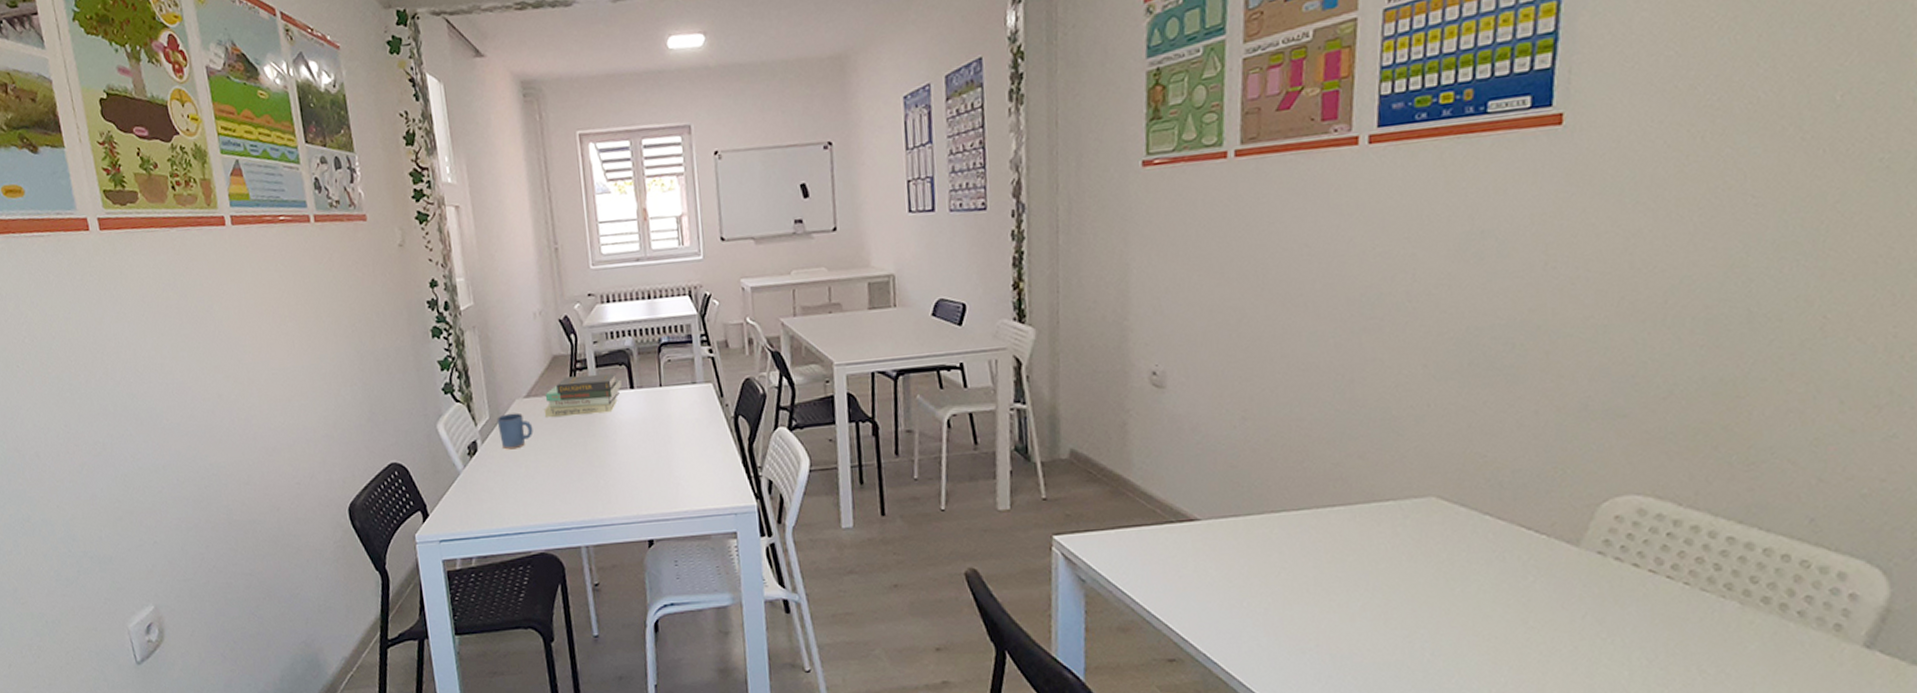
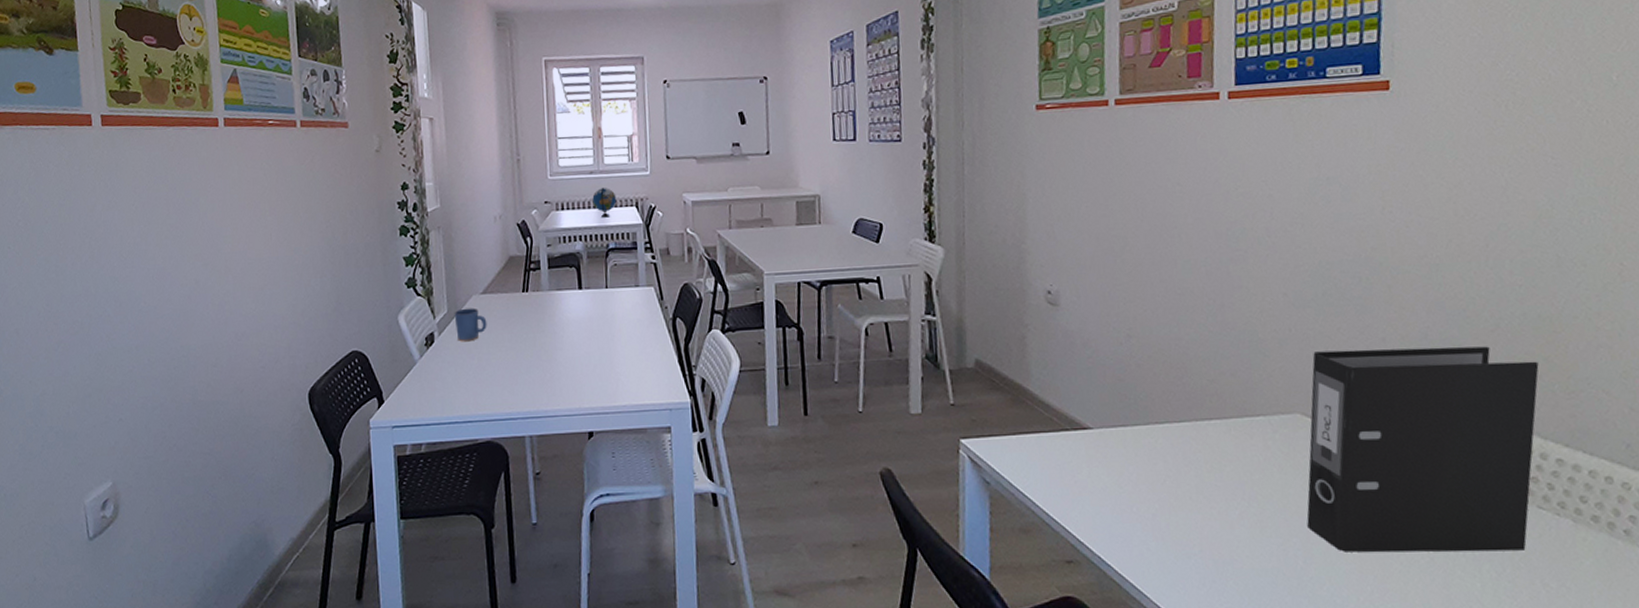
books: present [544,373,622,417] -> none [498,274,571,313]
globe: none [640,275,668,310] -> present [592,187,617,218]
binder: none [1437,415,1716,643] -> present [1307,346,1539,553]

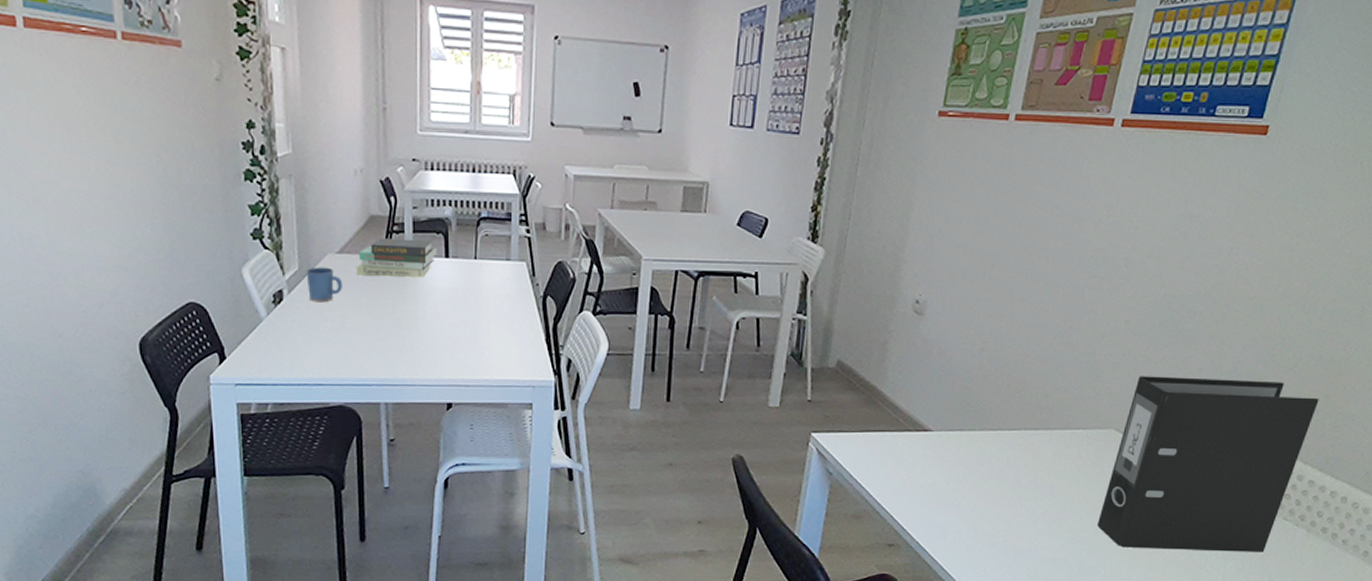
books: none [498,274,571,313] -> present [355,238,437,278]
globe: present [592,187,617,218] -> none [466,149,493,184]

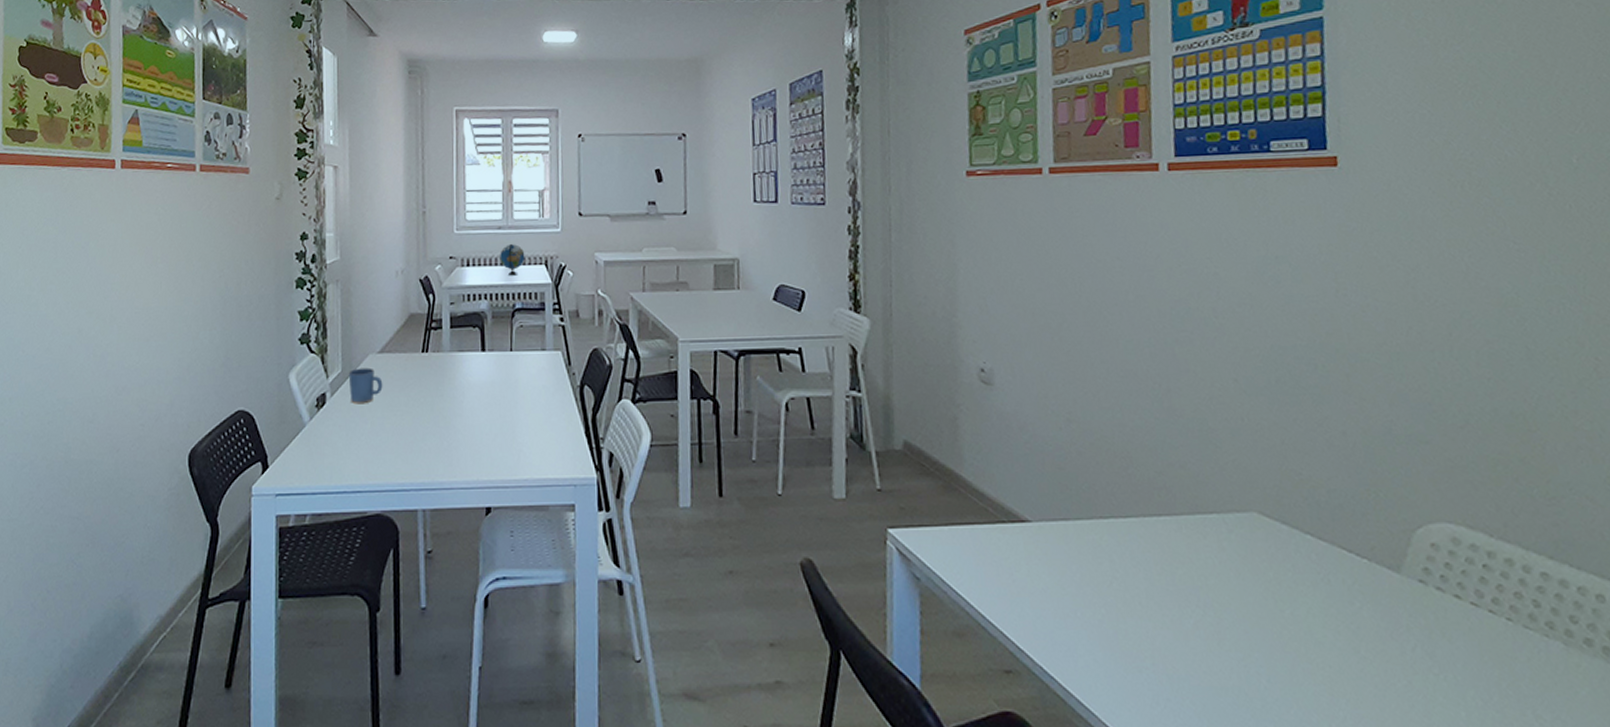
books: present [355,238,437,278] -> none [395,334,474,374]
globe: none [466,149,493,184] -> present [500,243,525,276]
binder: present [1097,376,1319,552] -> none [1268,443,1515,676]

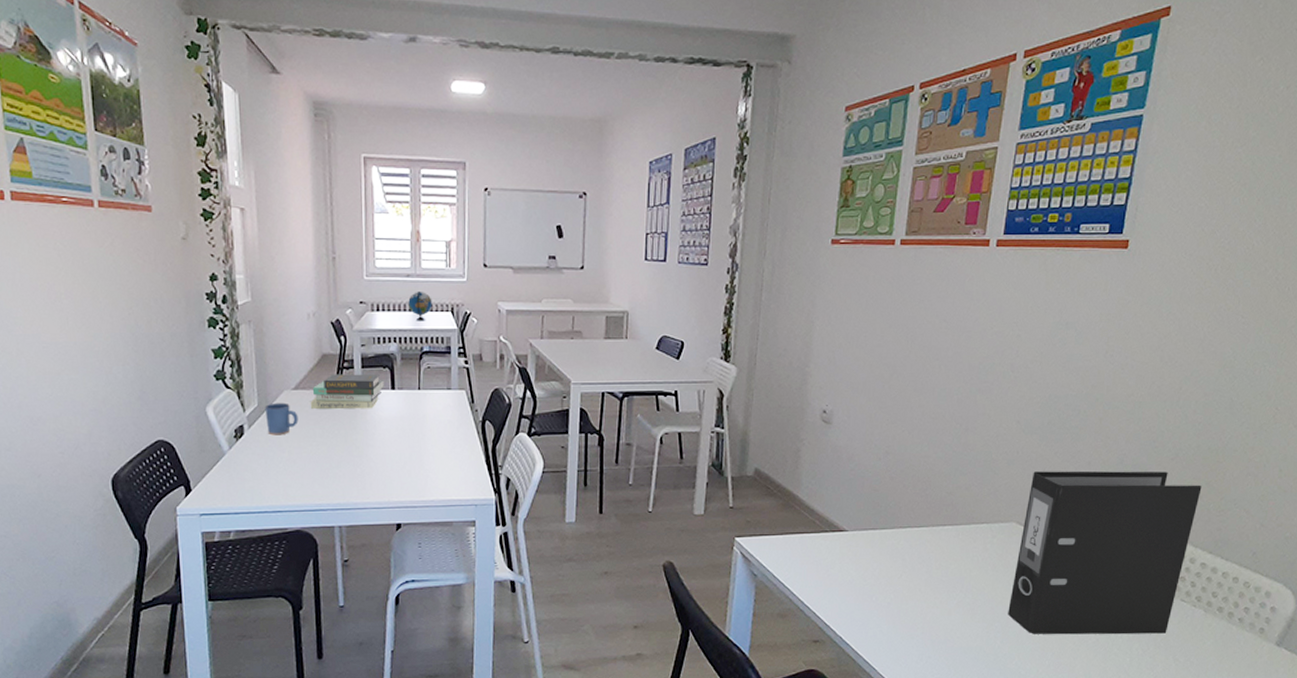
books: none [395,334,474,374] -> present [310,374,384,409]
binder: none [1268,443,1515,676] -> present [1008,471,1202,635]

